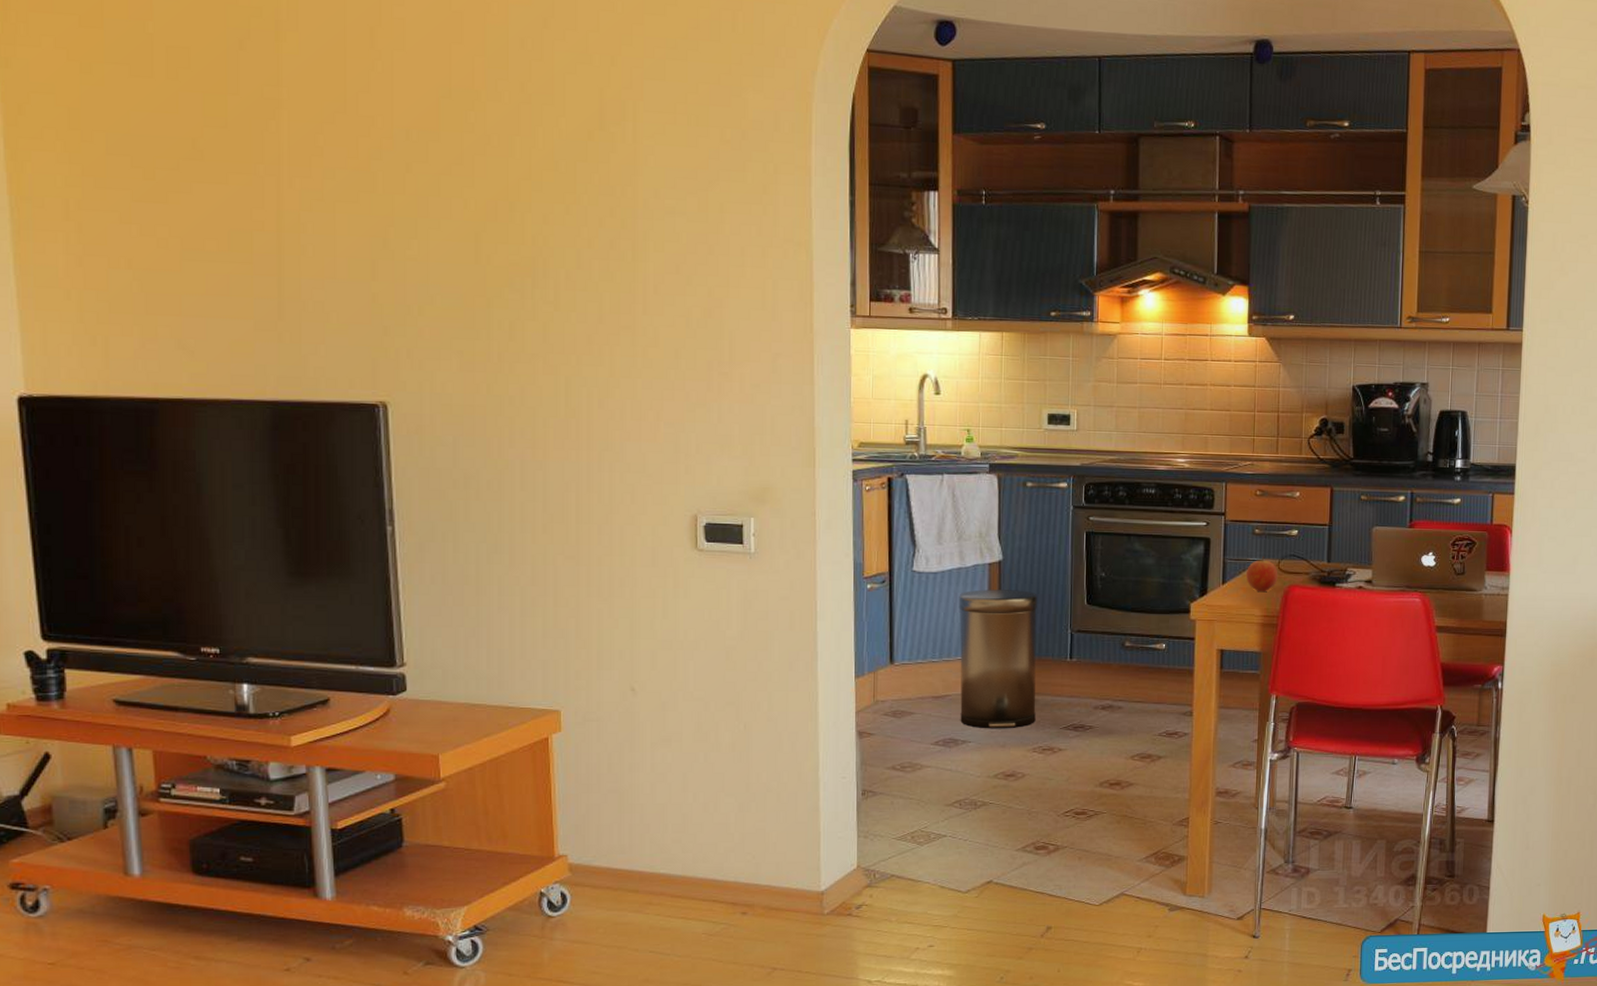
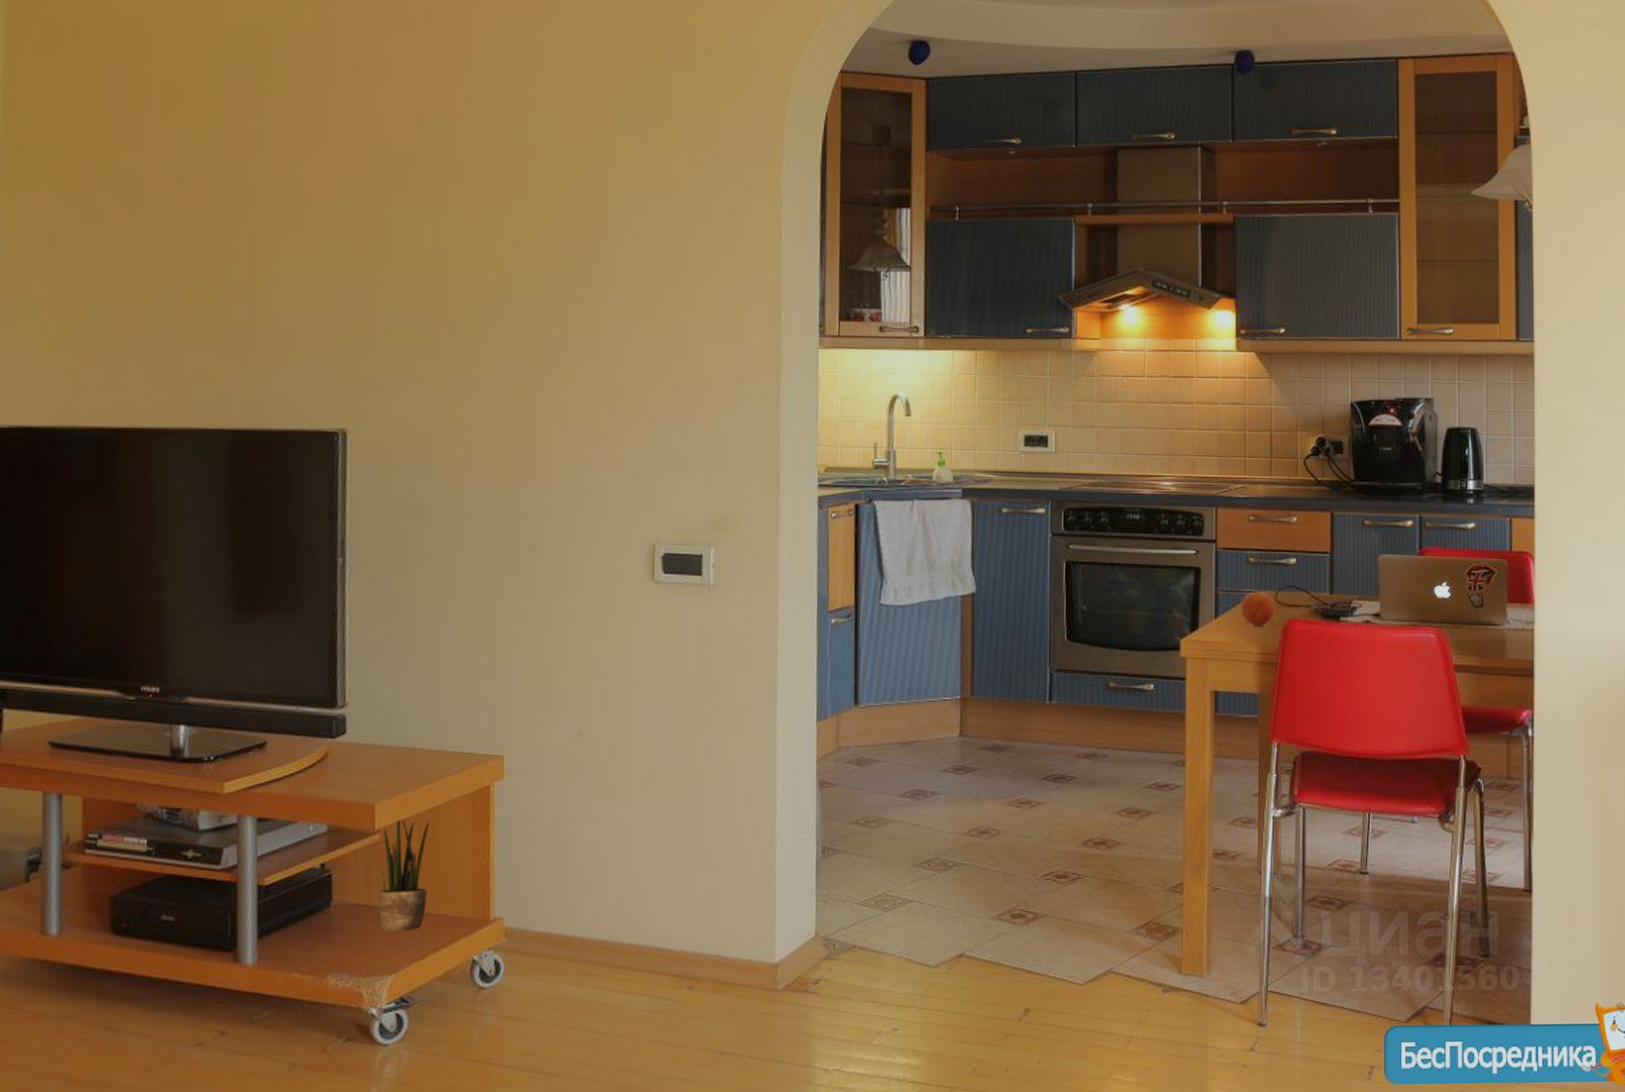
potted plant: none [448,767,494,868] -> present [377,818,429,931]
pedal bin: present [959,589,1037,729] -> none [929,624,1014,780]

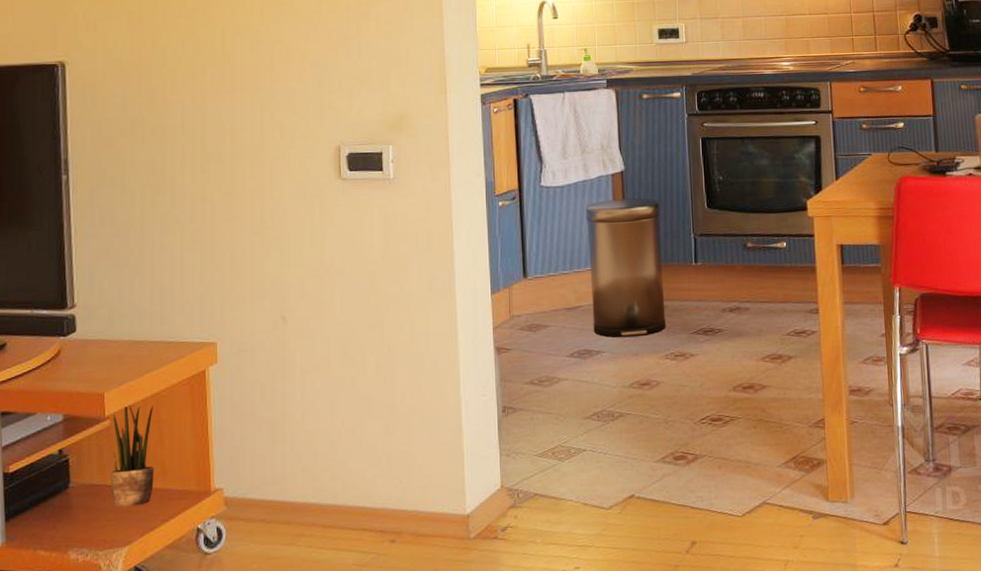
pedal bin: none [929,624,1014,780] -> present [585,198,666,338]
fruit: present [1241,587,1276,627] -> none [858,150,889,186]

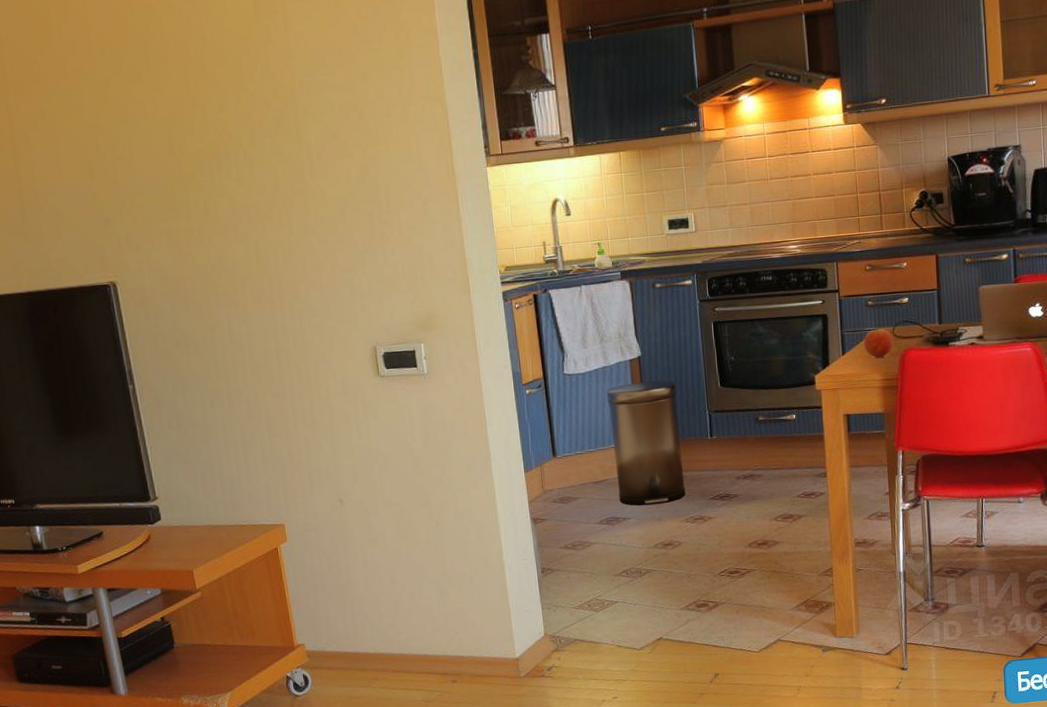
potted plant: present [111,404,154,508] -> none [203,578,246,662]
fruit: none [858,150,889,186] -> present [864,325,894,358]

